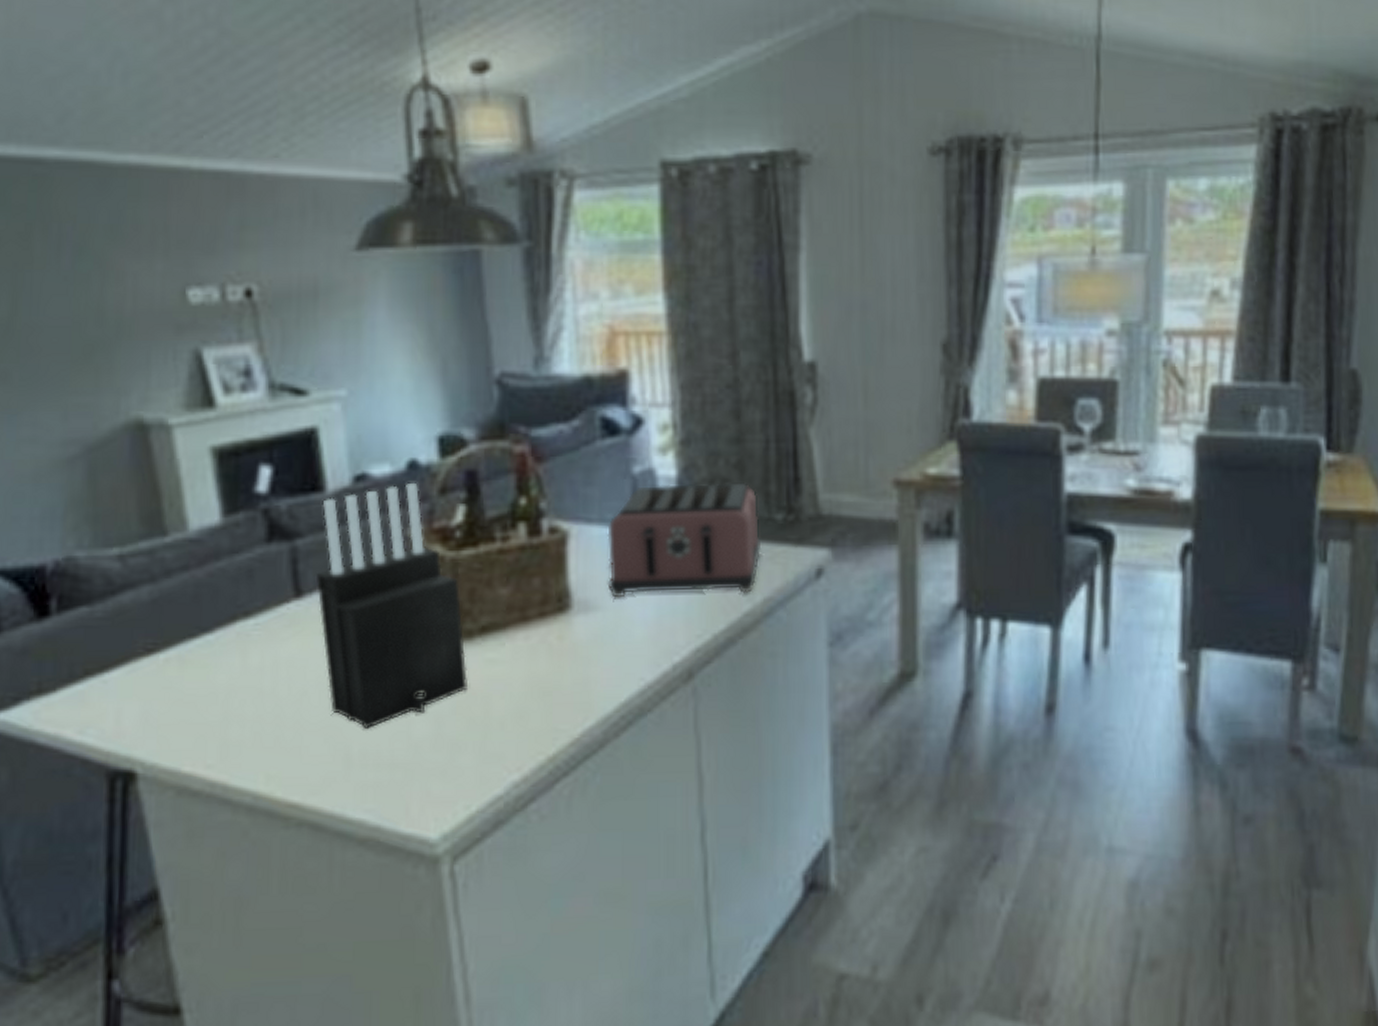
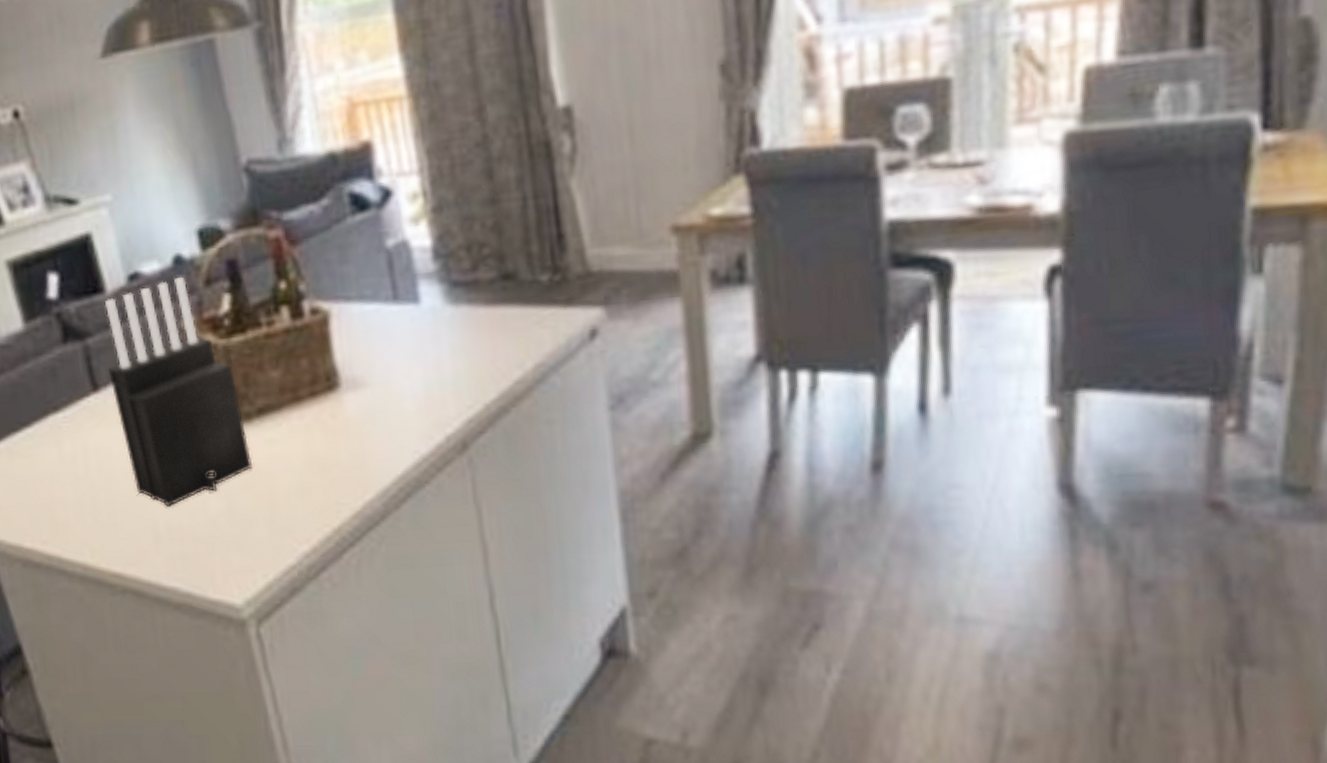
toaster: present [607,483,762,598] -> none [367,245,528,374]

